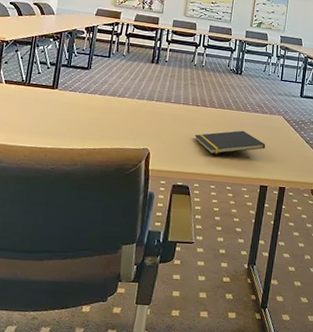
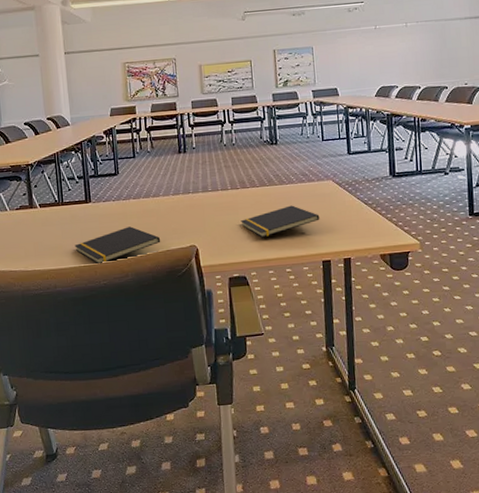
notepad: none [31,119,117,149] -> present [74,226,161,264]

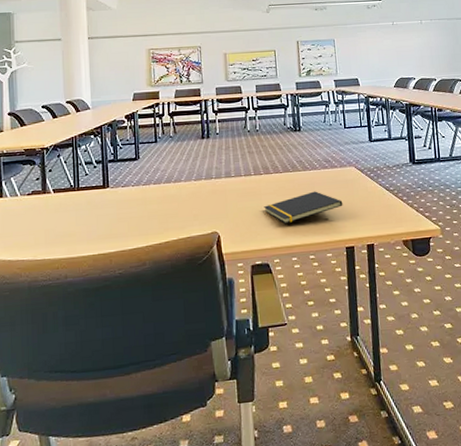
notepad: present [74,226,161,264] -> none [89,212,181,253]

